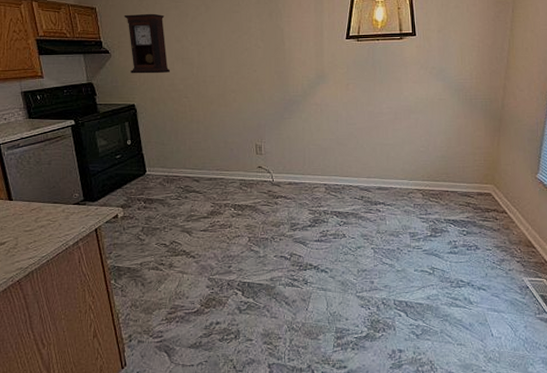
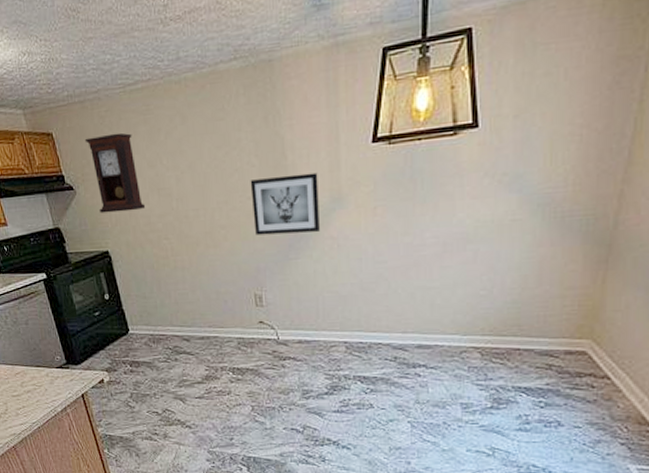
wall art: none [256,56,308,99] -> present [250,172,320,236]

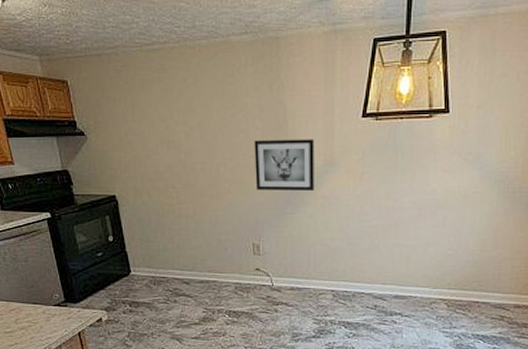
pendulum clock: present [84,132,146,214] -> none [99,87,155,160]

